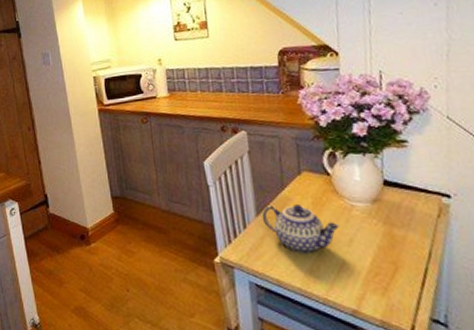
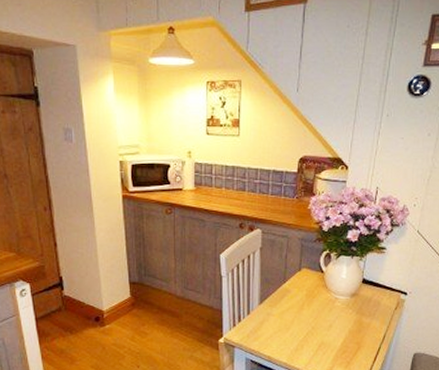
teapot: present [262,203,340,254] -> none [264,295,324,336]

